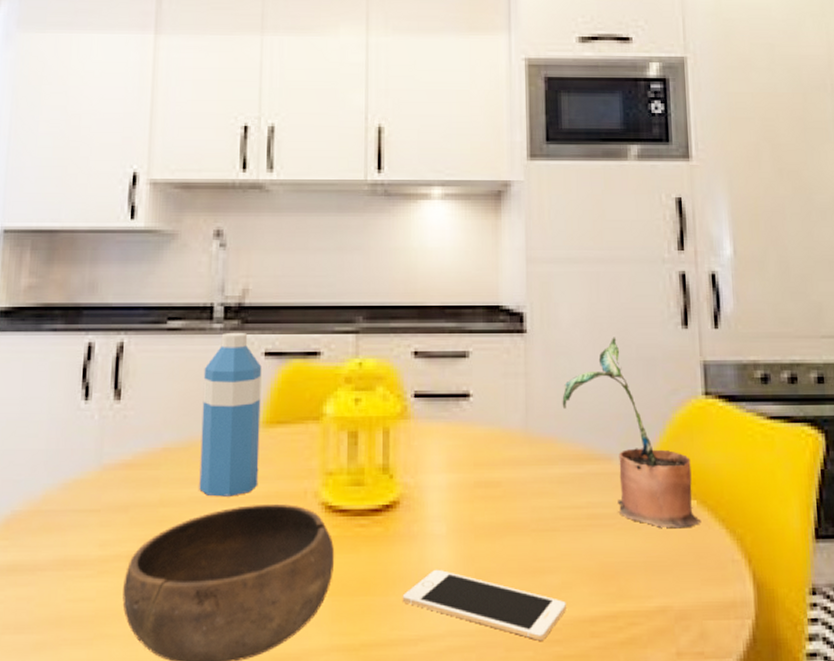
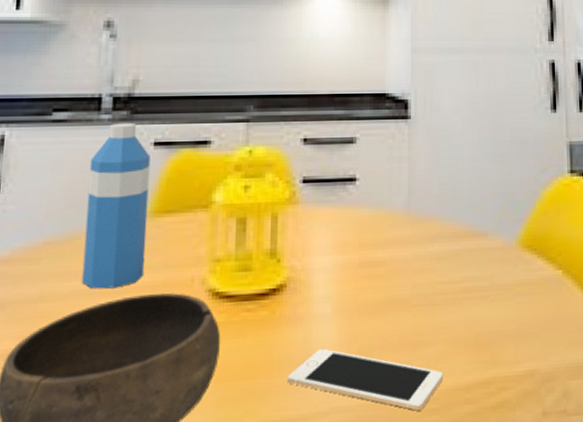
potted plant: present [562,337,702,529] -> none [442,121,566,298]

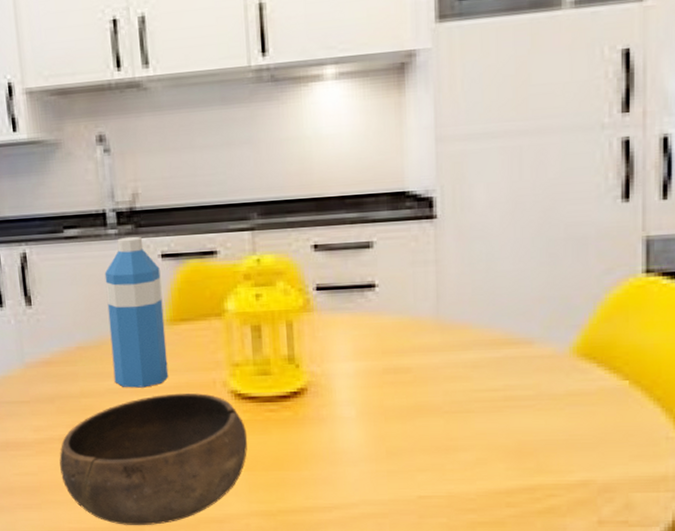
cell phone: present [287,348,443,411] -> none [315,447,481,509]

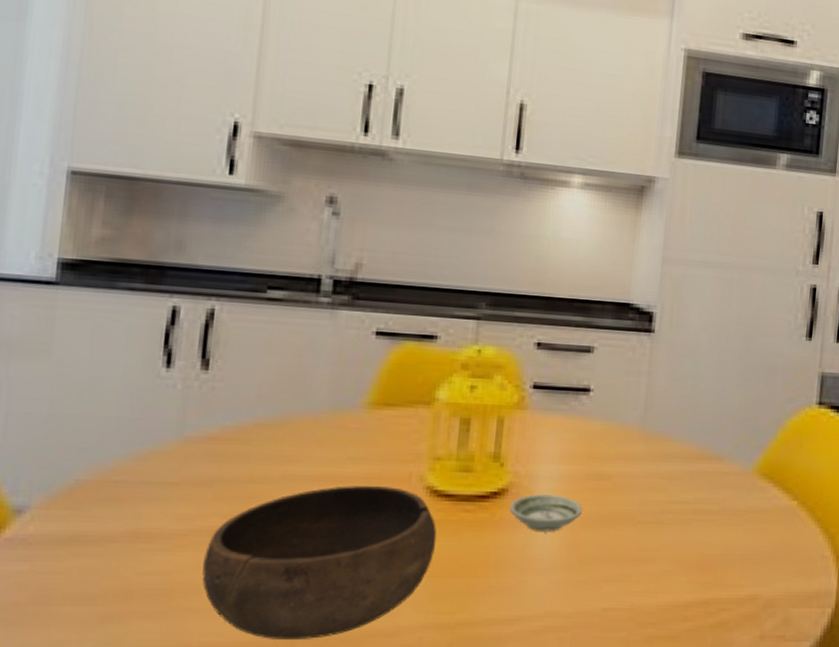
water bottle: present [104,237,169,388] -> none [294,308,372,477]
saucer: none [311,390,384,426] -> present [509,493,582,532]

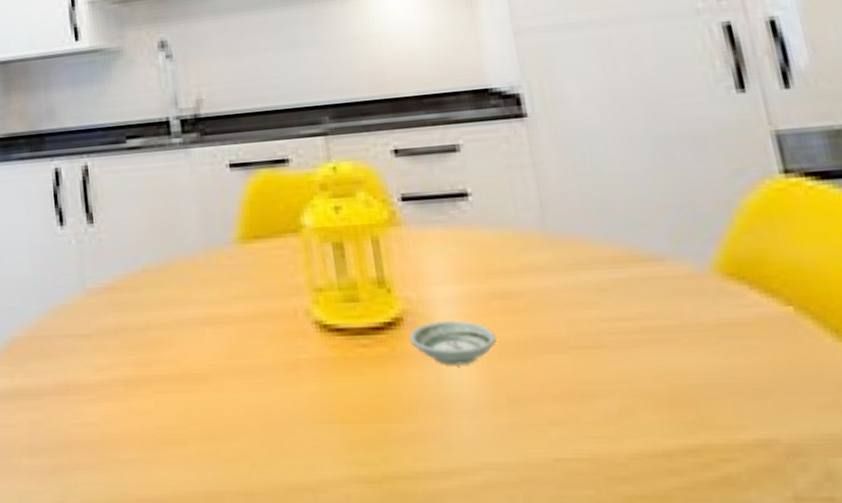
bowl: present [202,485,437,641] -> none [124,324,340,495]

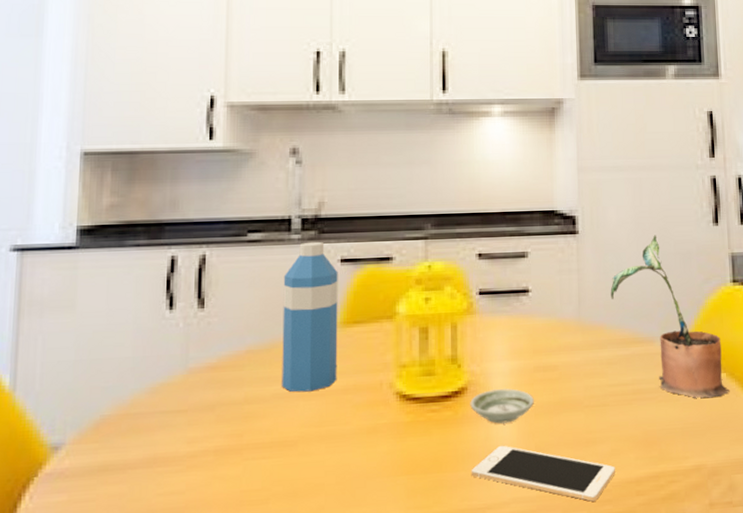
water bottle: none [169,146,244,318] -> present [282,242,338,392]
cell phone: none [422,393,631,477] -> present [471,445,615,502]
potted plant: none [585,111,805,343] -> present [610,235,730,399]

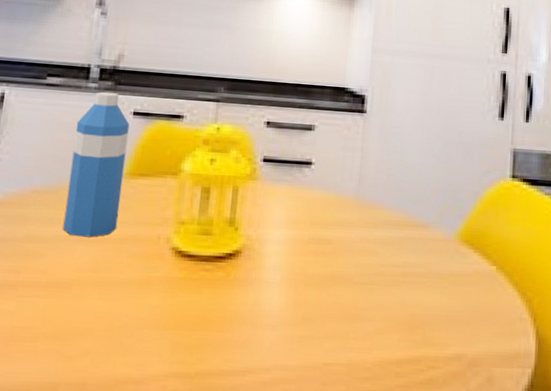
saucer: present [470,388,534,424] -> none [242,255,305,290]
cell phone: present [471,445,615,502] -> none [236,311,377,377]
potted plant: present [610,235,730,399] -> none [391,122,498,289]

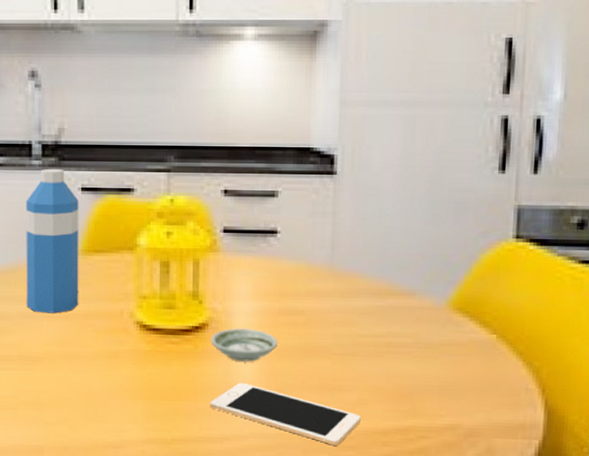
cell phone: none [236,311,377,377] -> present [210,382,361,446]
saucer: none [242,255,305,290] -> present [211,327,278,362]

